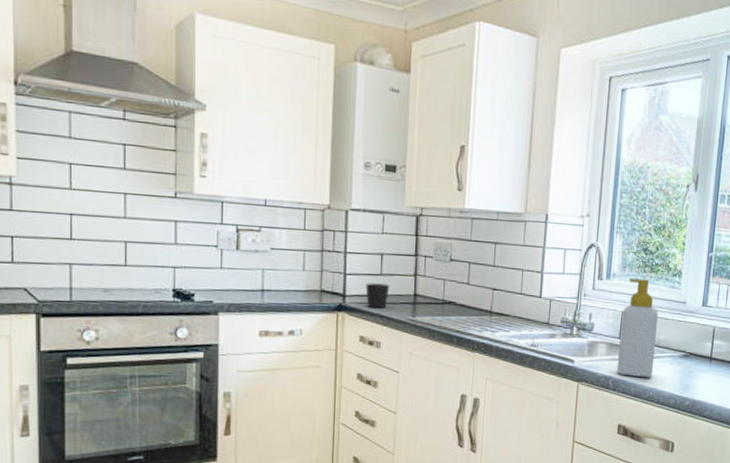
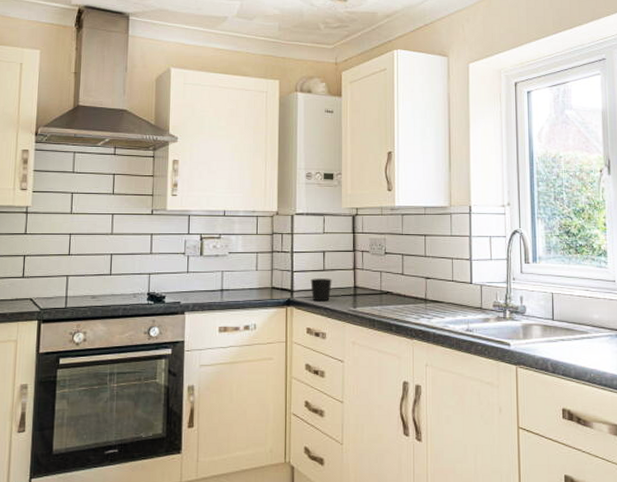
soap bottle: present [616,278,658,378] -> none [552,260,591,359]

